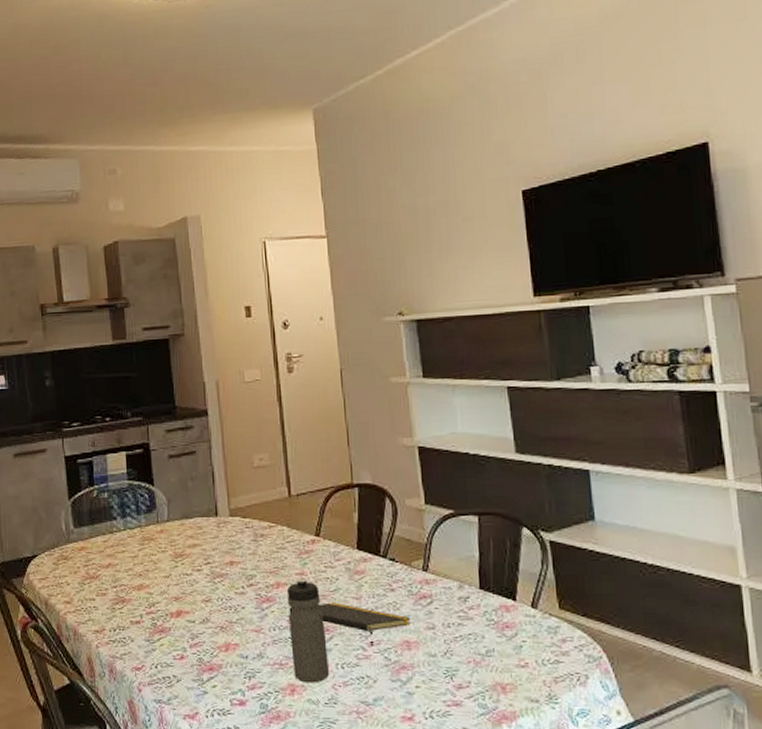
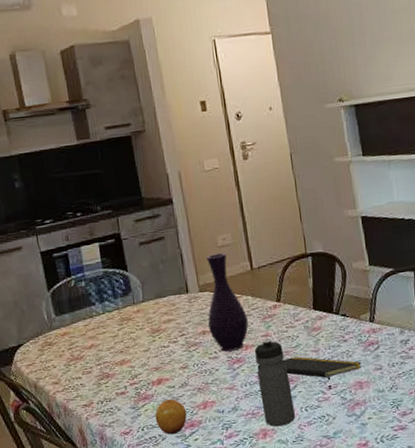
fruit: none [170,636,207,677] -> present [155,399,187,435]
vase: none [237,475,282,587] -> present [207,253,249,352]

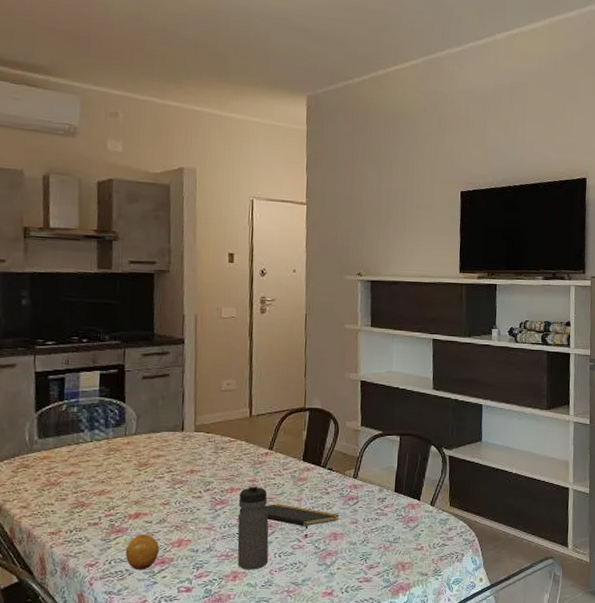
vase: present [207,253,249,352] -> none [198,397,238,492]

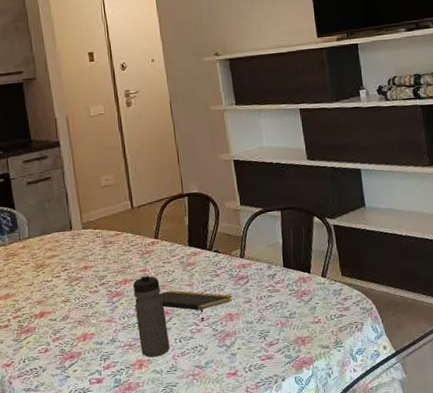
fruit: present [125,534,160,570] -> none [36,331,68,367]

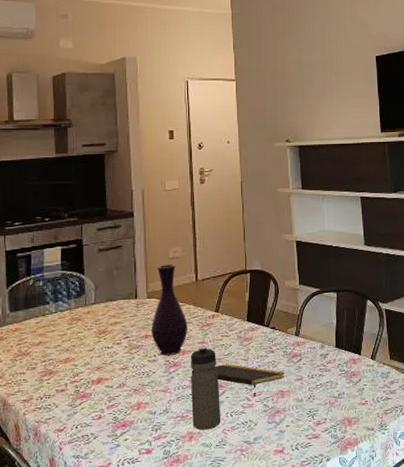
vase: none [90,193,128,286] -> present [152,264,188,356]

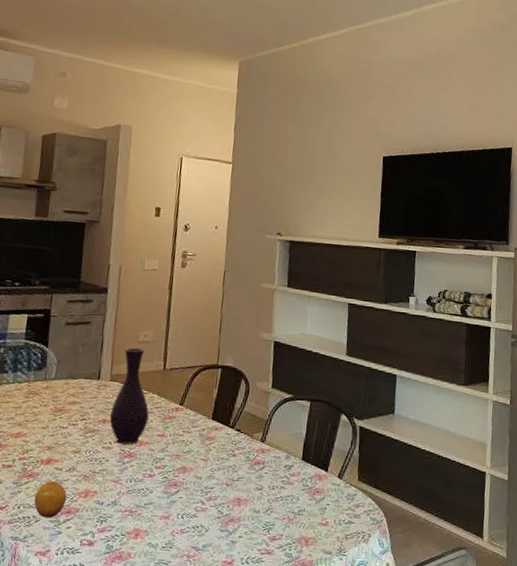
fruit: none [90,399,121,434] -> present [34,481,67,519]
water bottle: present [190,345,221,430] -> none [140,438,175,530]
notepad: present [191,364,285,397] -> none [146,461,245,501]

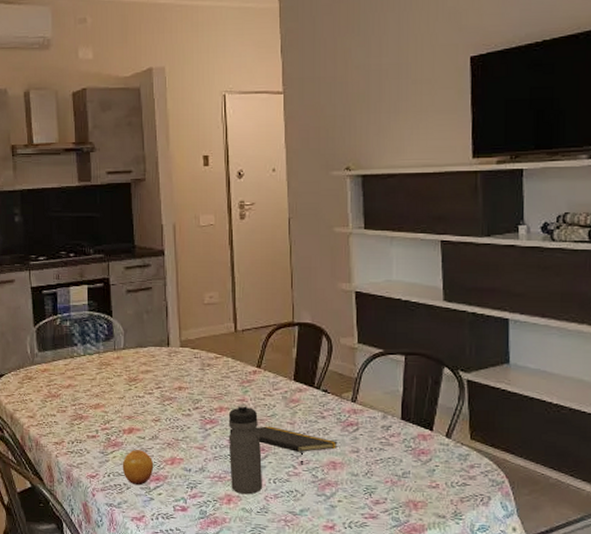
vase: present [110,347,149,445] -> none [186,311,225,411]
water bottle: none [140,438,175,530] -> present [228,403,263,495]
notepad: none [146,461,245,501] -> present [229,426,338,465]

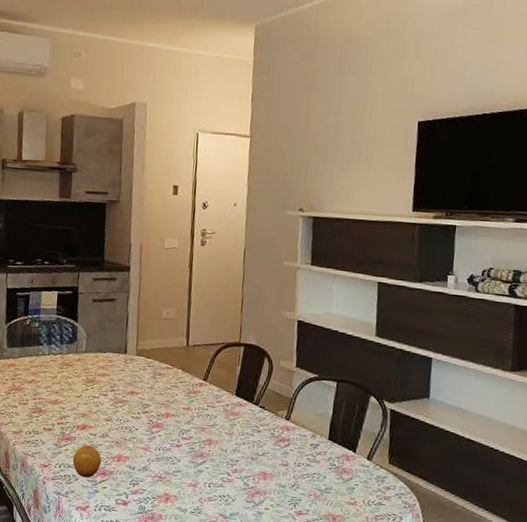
water bottle: present [228,403,263,495] -> none [170,411,201,496]
notepad: present [229,426,338,465] -> none [173,434,270,473]

